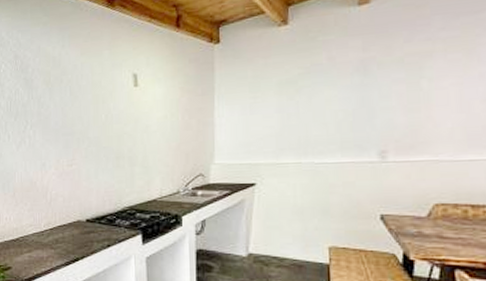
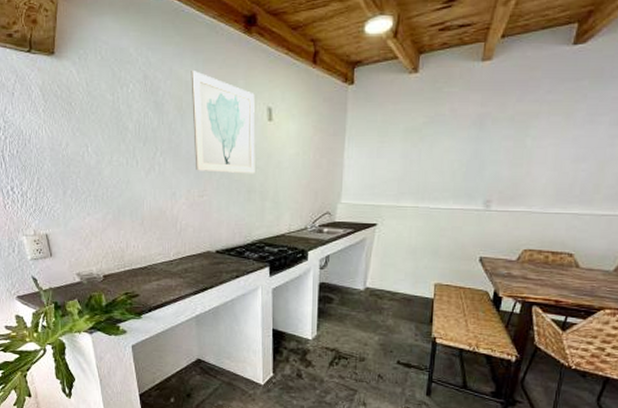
wall art: none [58,45,123,141] -> present [191,69,255,174]

